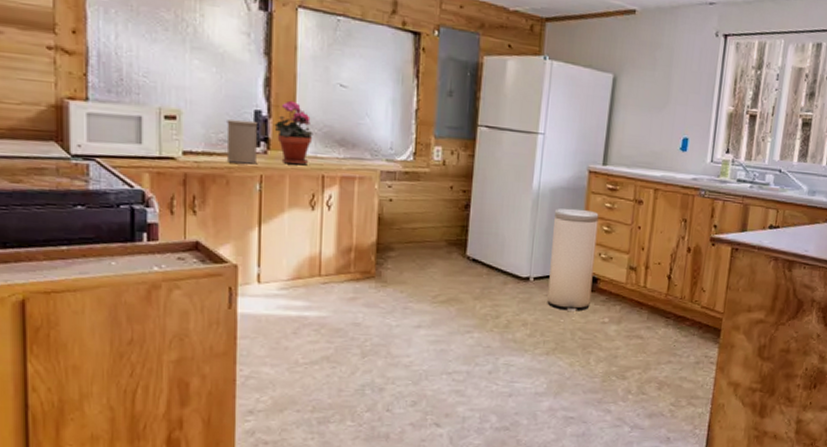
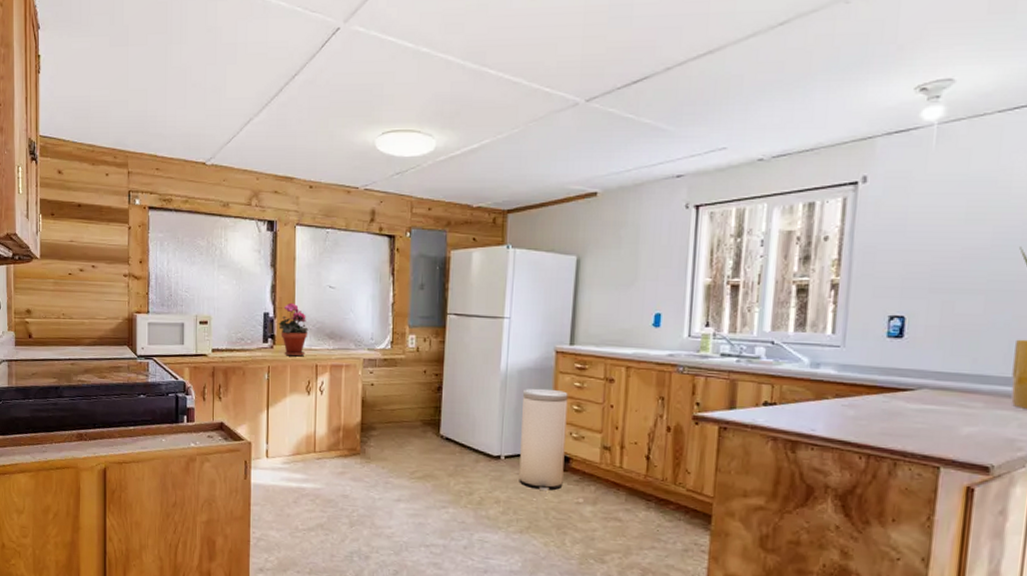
canister: present [226,119,257,164] -> none [243,321,266,357]

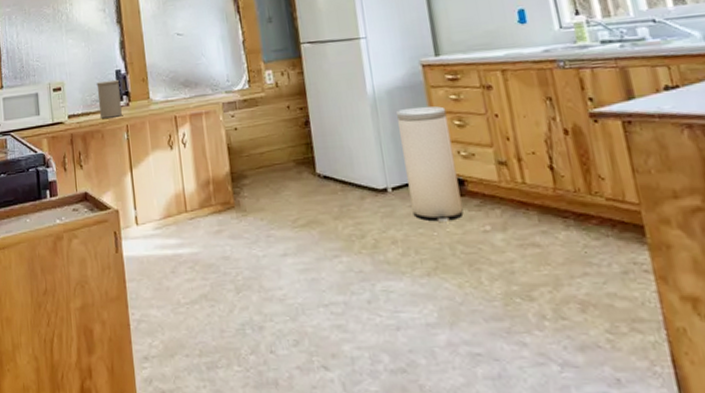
canister: none [243,321,266,357] -> present [96,79,122,119]
potted plant: present [278,302,309,357] -> none [131,56,162,112]

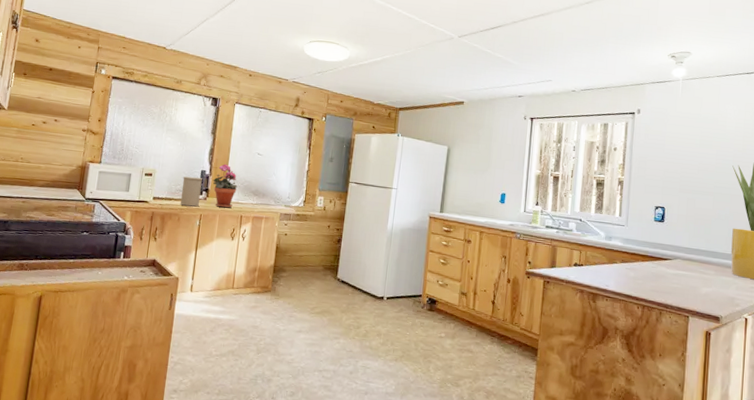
potted plant: none [131,56,162,112] -> present [212,164,238,208]
pedal bin: present [395,105,464,223] -> none [396,244,437,327]

